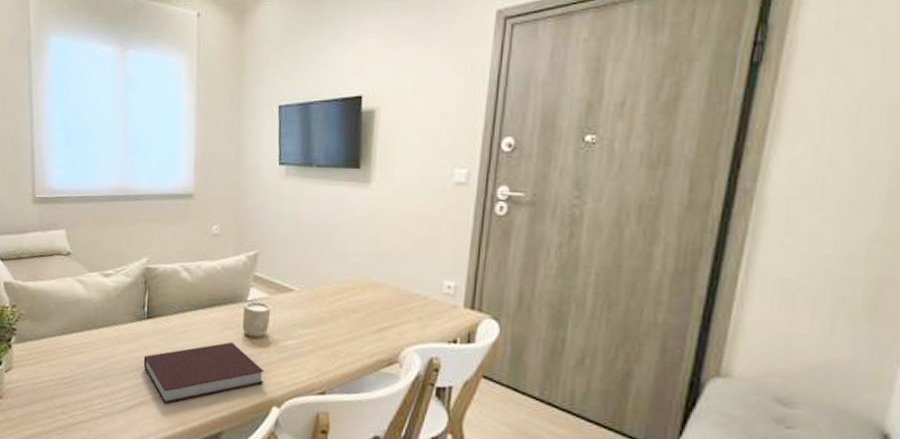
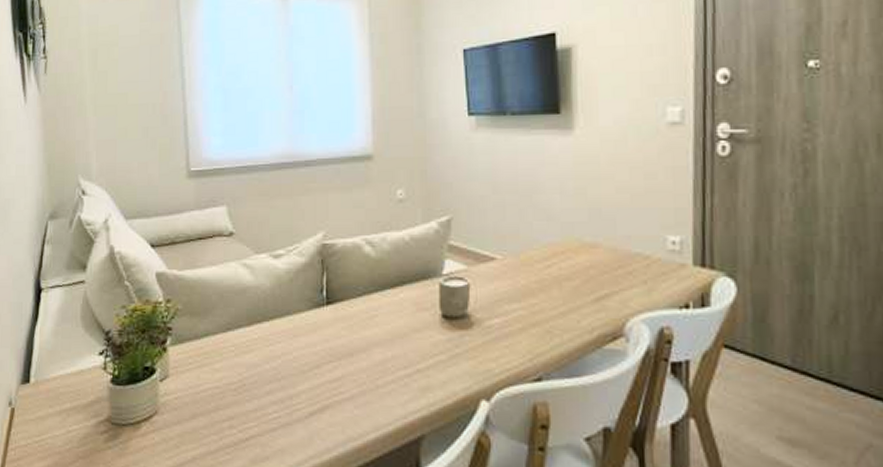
notebook: present [143,342,264,404] -> none [324,325,469,407]

